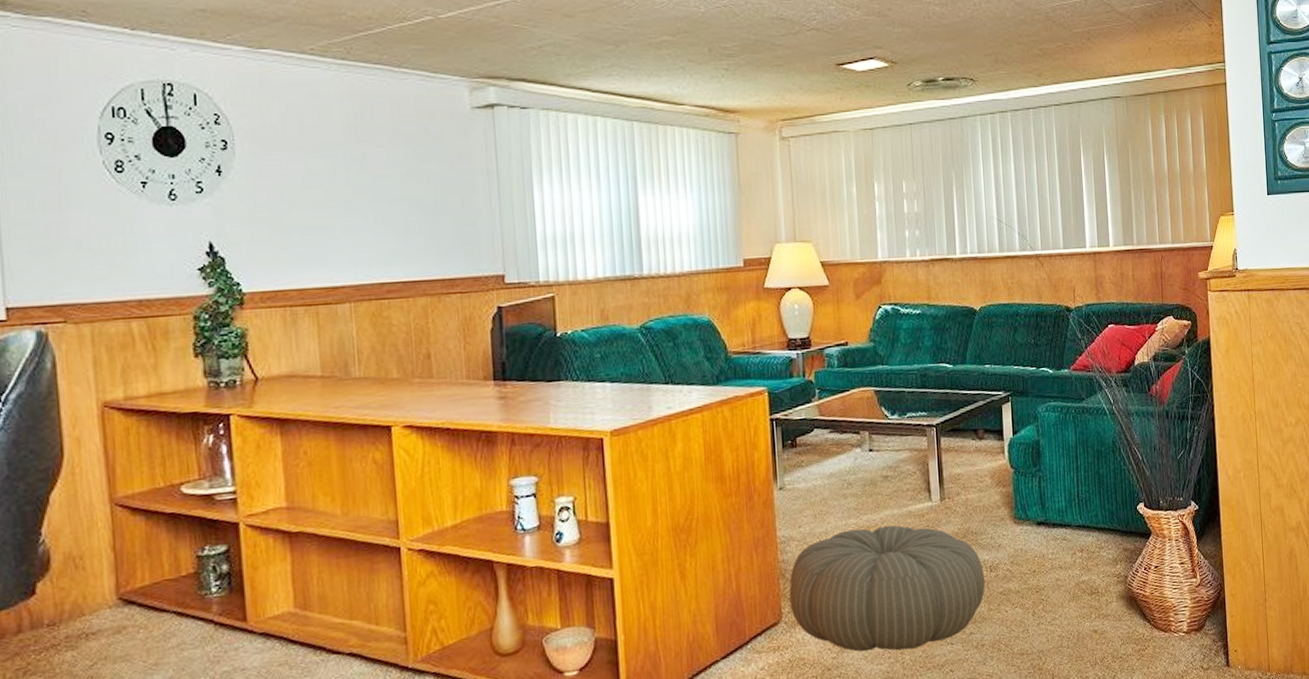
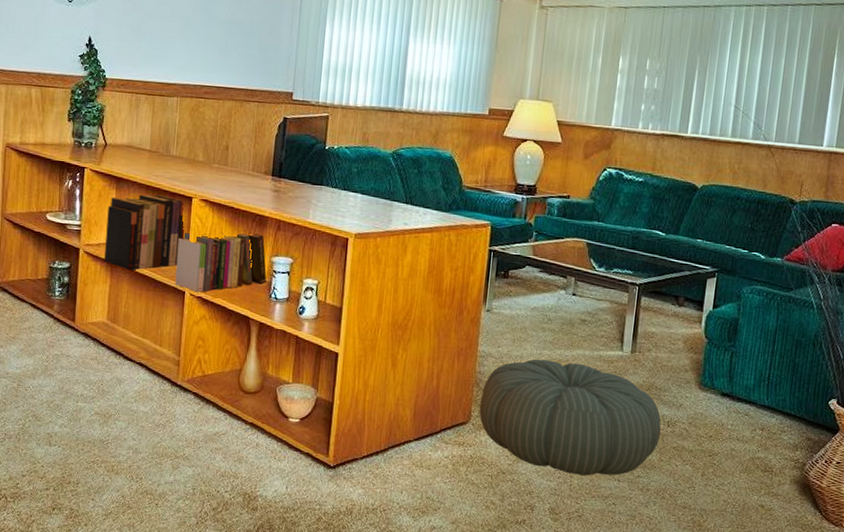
books: none [273,428,393,537] -> present [104,194,189,270]
books: none [380,454,508,545] -> present [175,231,267,293]

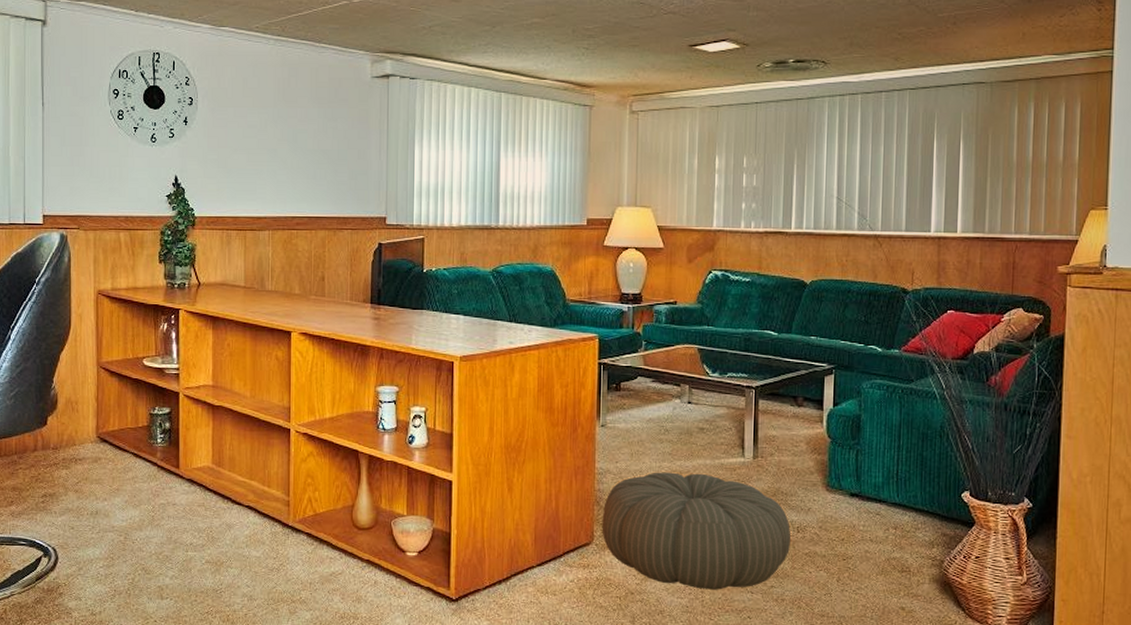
books: present [104,194,189,270] -> none [205,330,290,411]
books: present [175,231,267,293] -> none [279,362,373,429]

